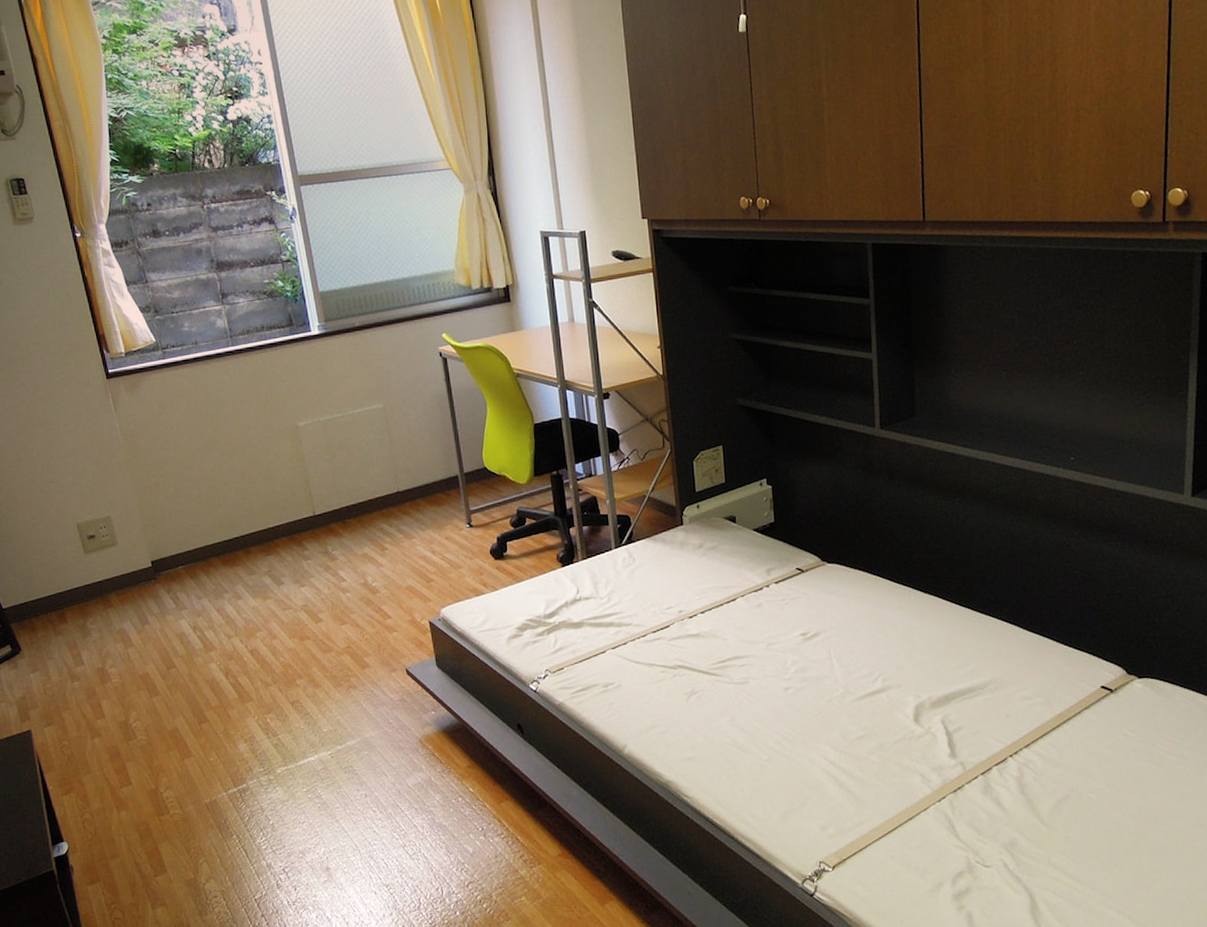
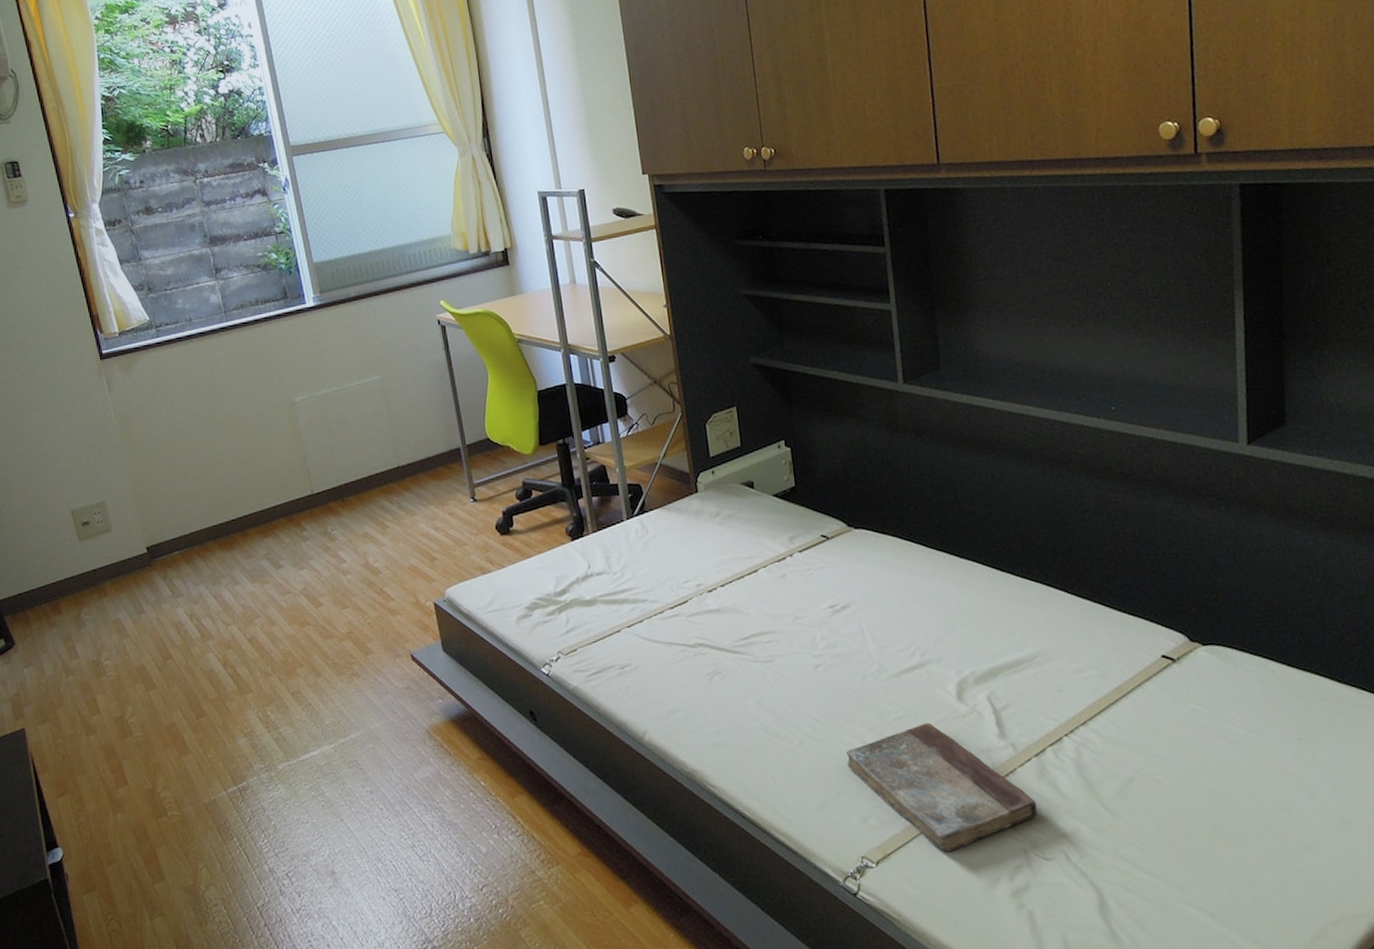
book: none [810,742,981,859] -> present [847,722,1038,853]

